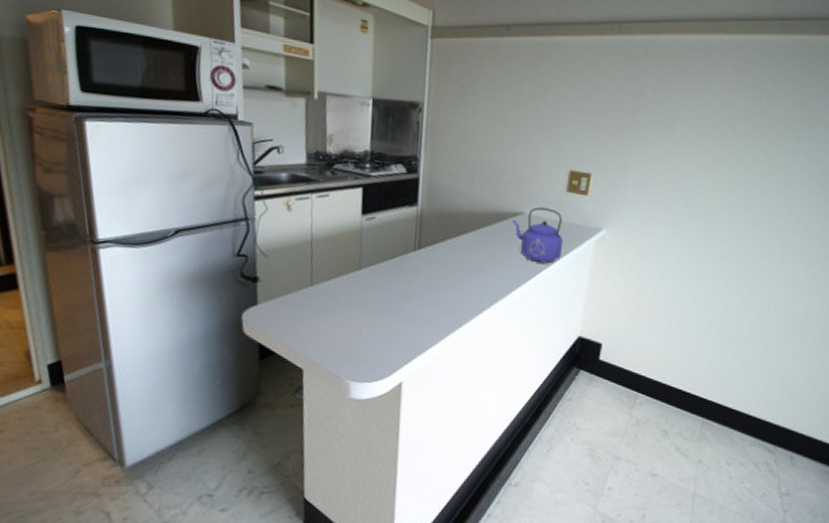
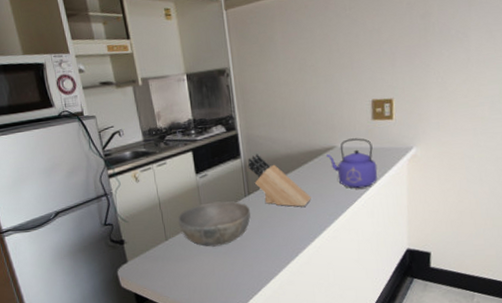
bowl: none [330,250,418,303] -> present [178,201,251,247]
knife block: none [423,204,488,273] -> present [247,154,311,207]

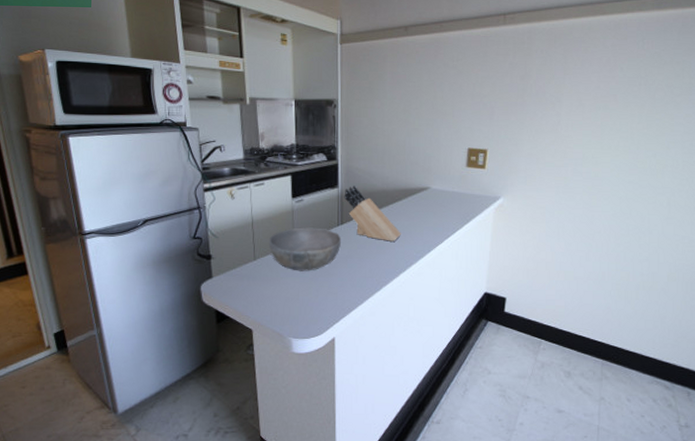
kettle: present [327,138,378,189] -> none [420,182,466,230]

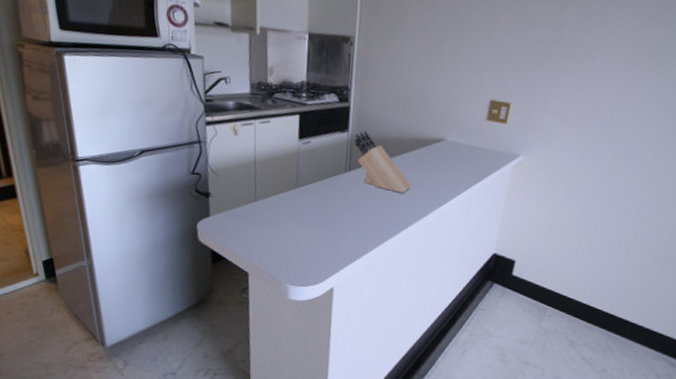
bowl: present [269,227,342,271] -> none [271,170,348,218]

